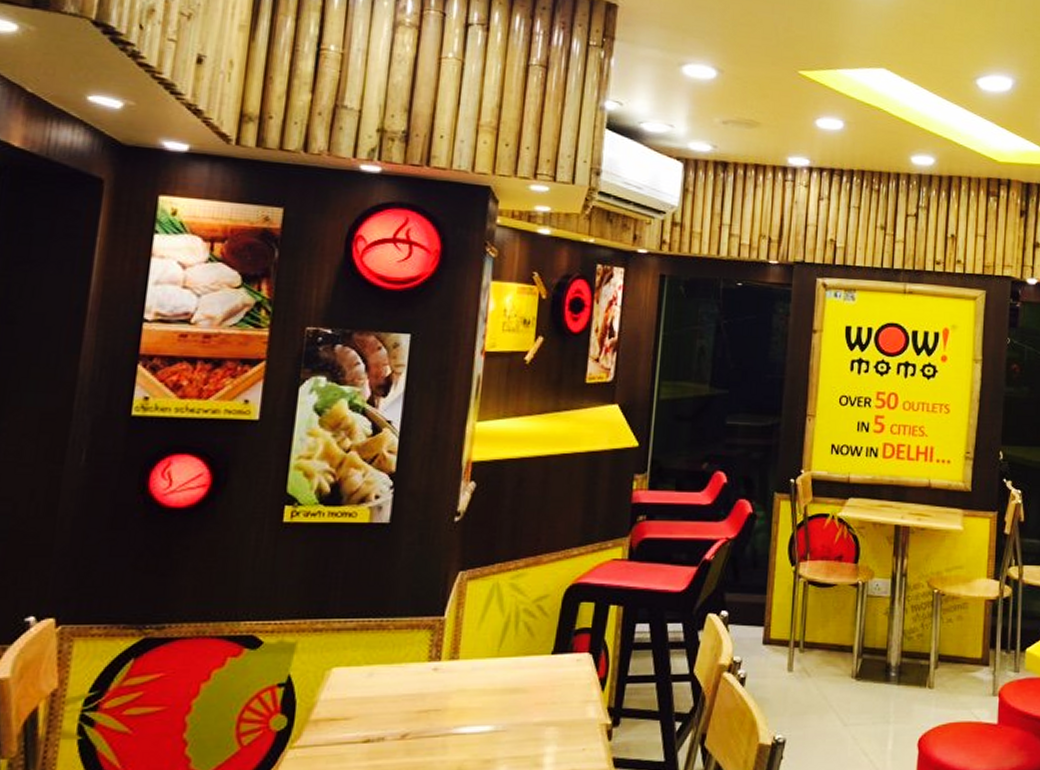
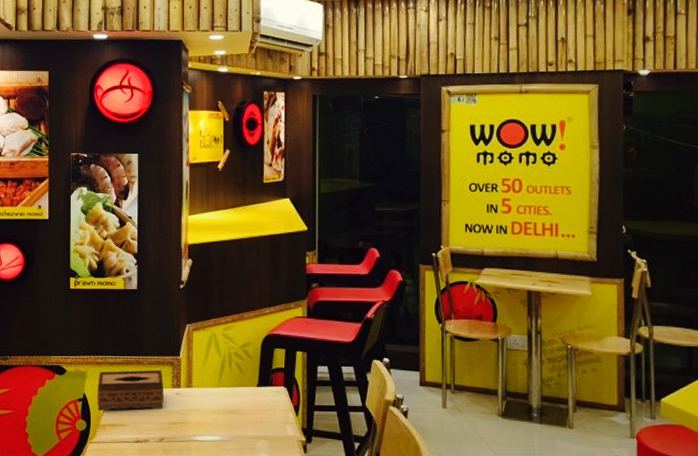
tissue box: none [308,636,416,699] -> present [97,370,164,411]

